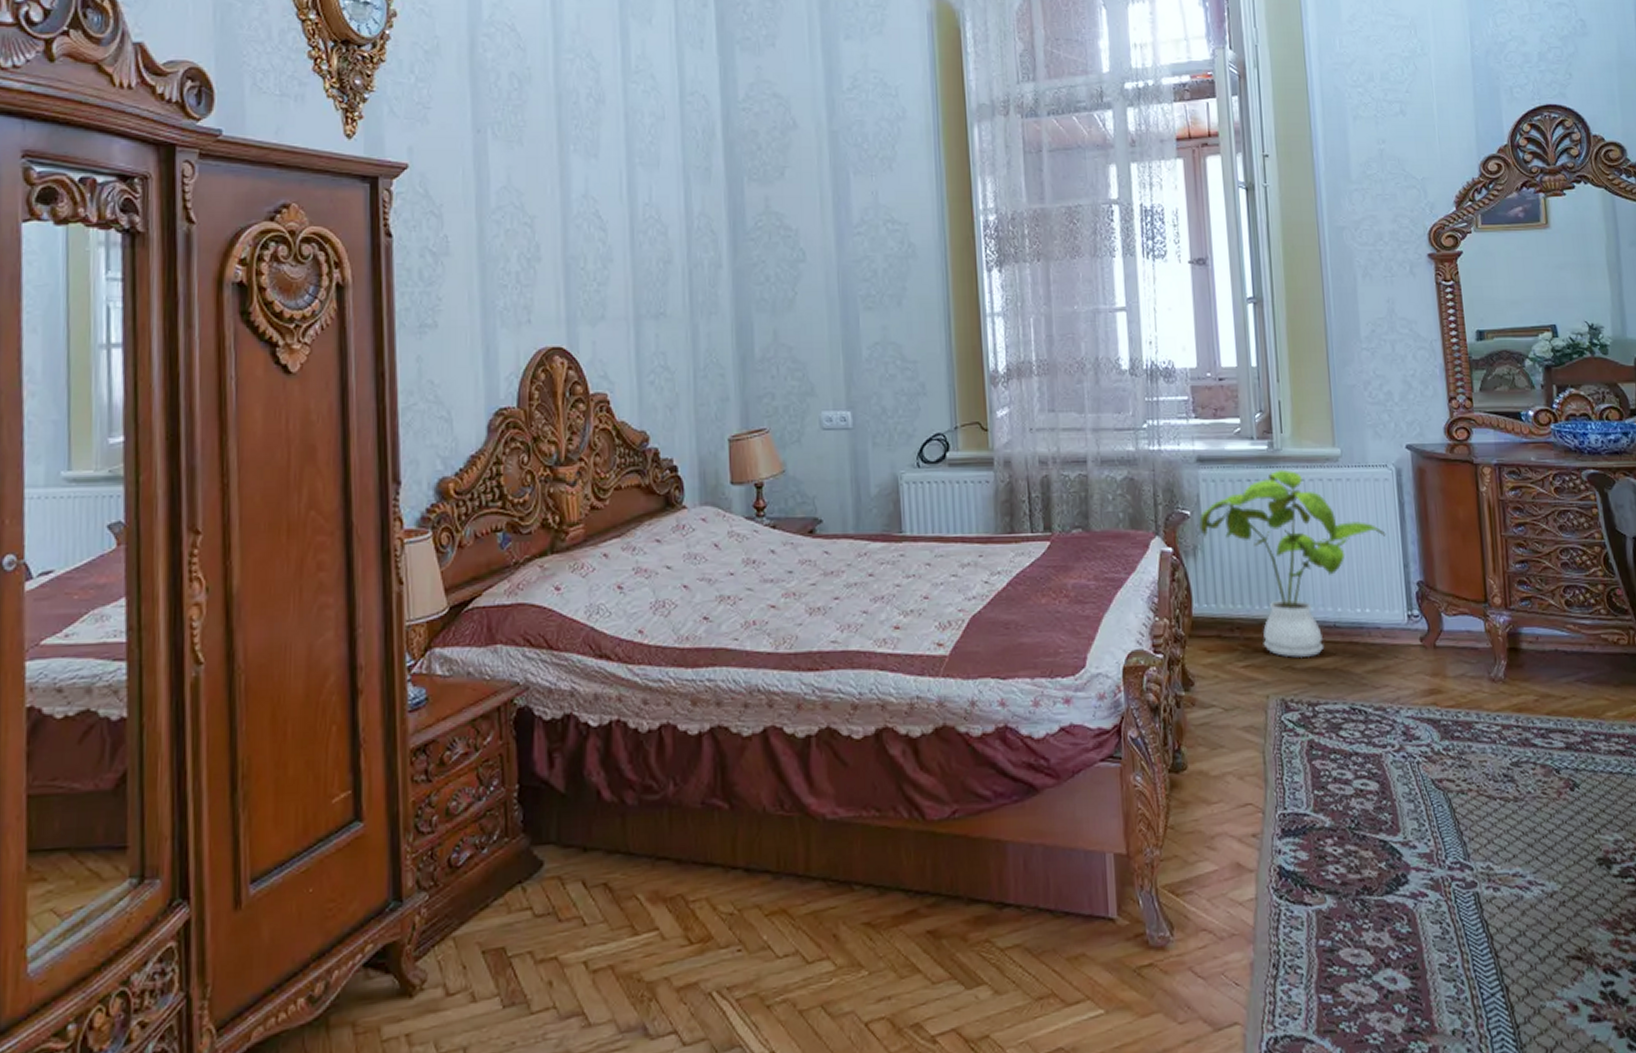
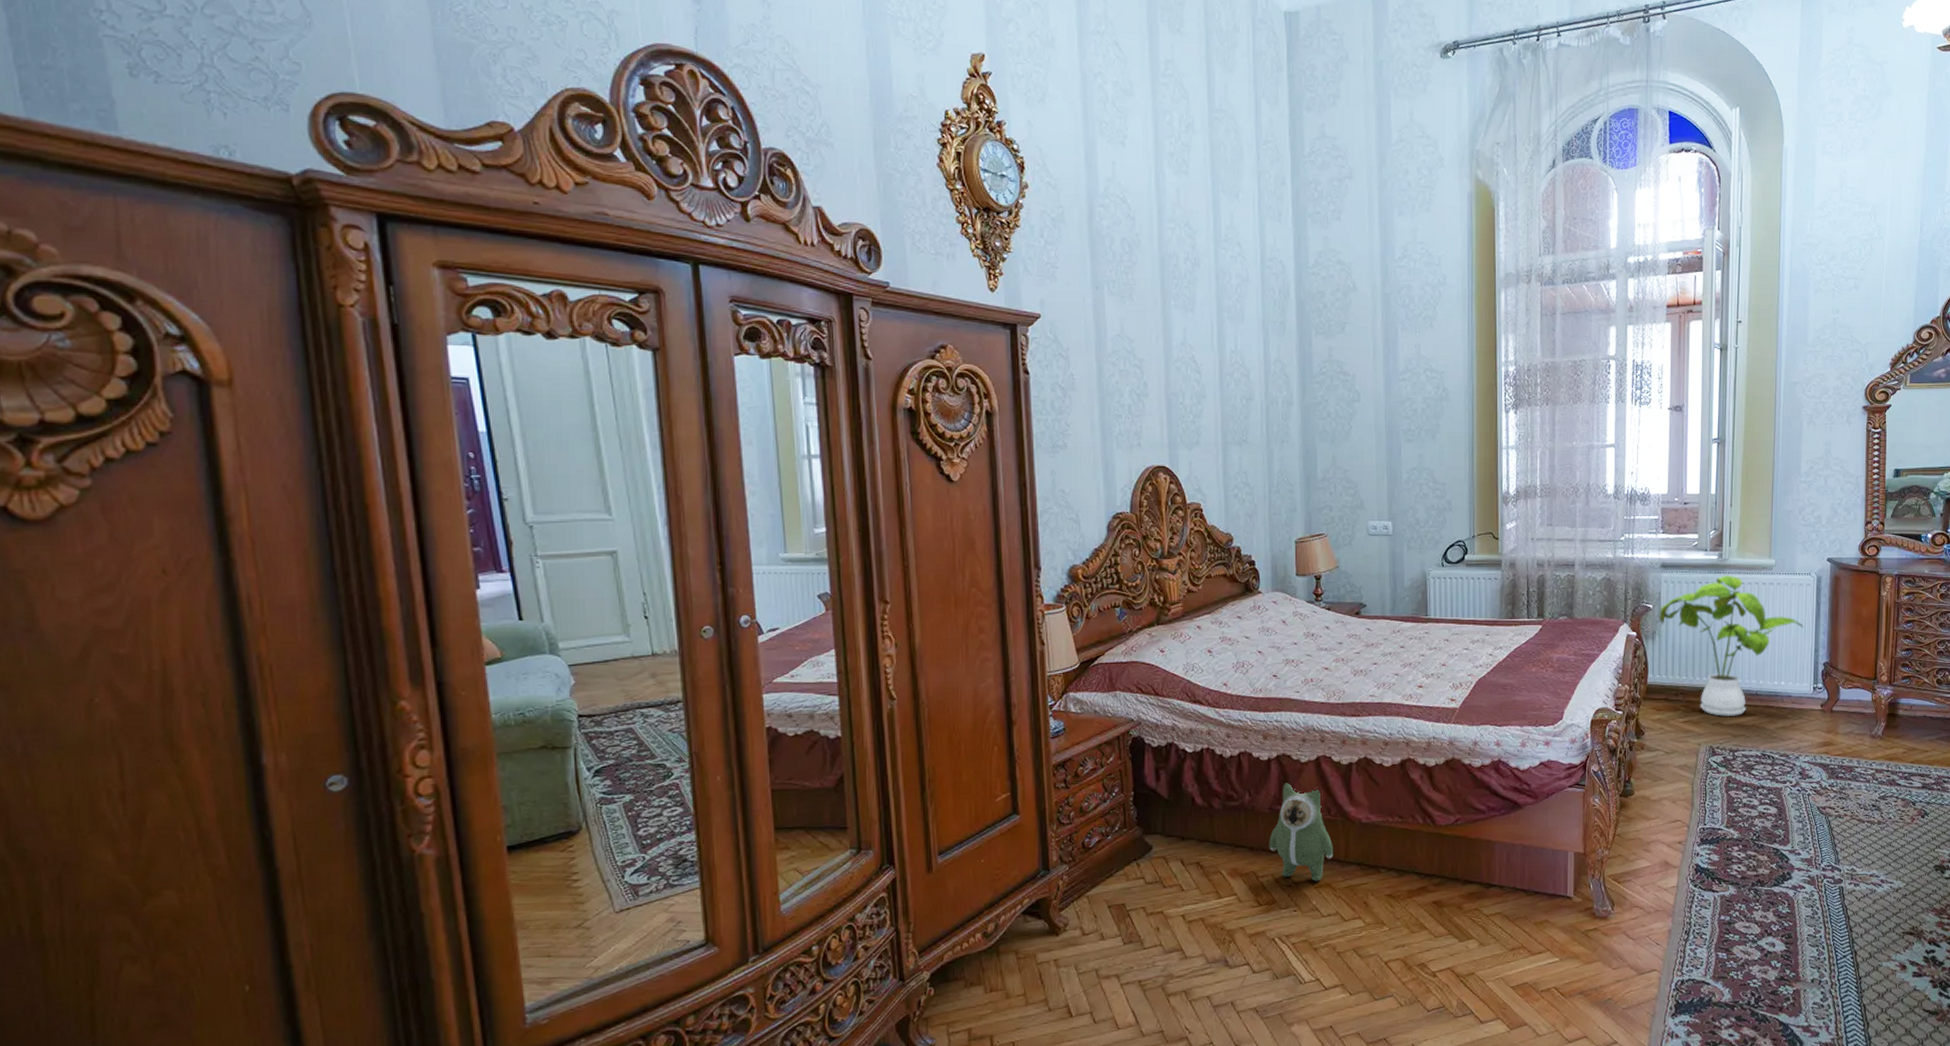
plush toy: none [701,766,789,907] -> present [1269,783,1333,882]

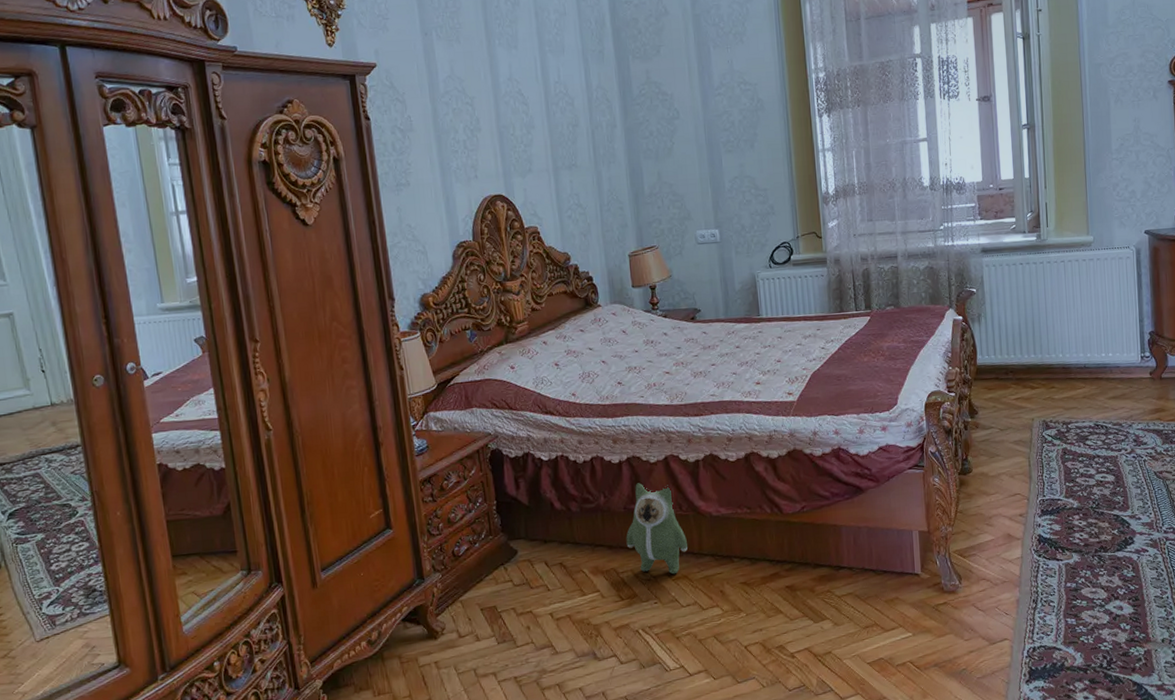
house plant: present [1659,575,1804,717] -> none [983,254,1127,391]

